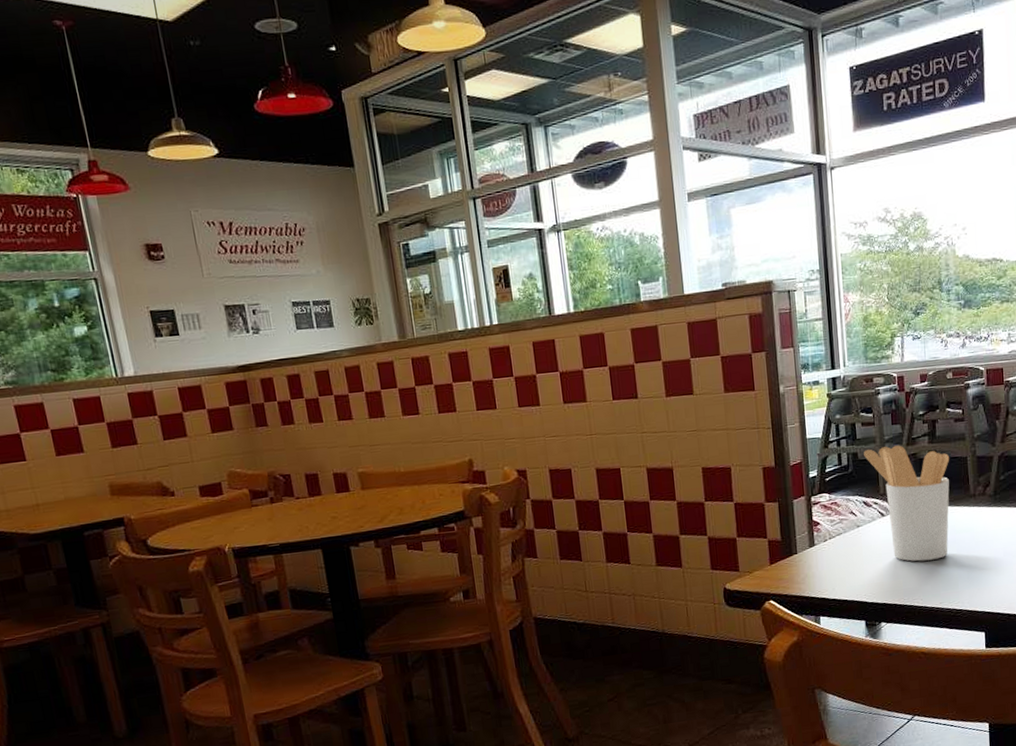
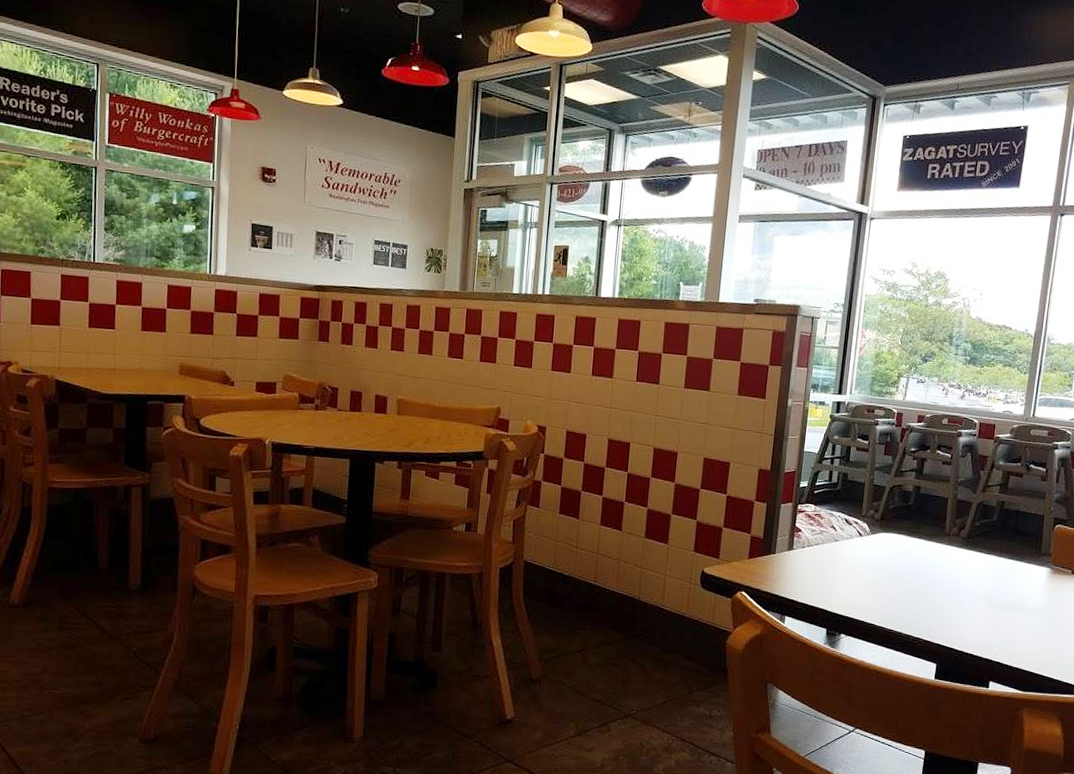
utensil holder: present [864,445,950,562] -> none [853,472,932,586]

